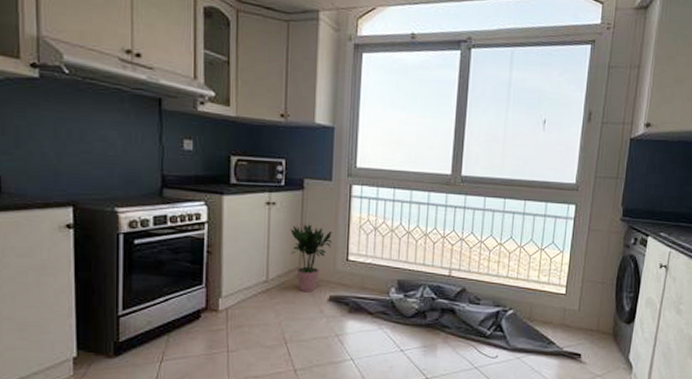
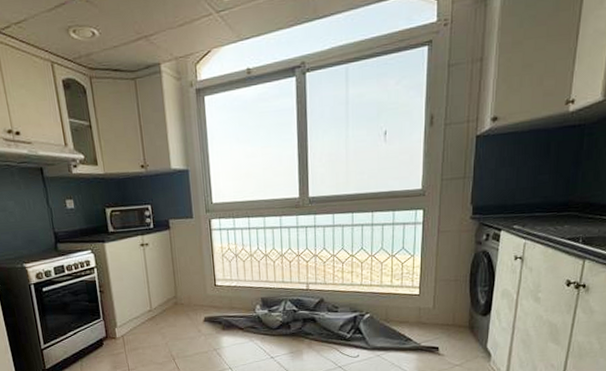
potted plant: present [290,223,332,292] -> none [164,257,201,316]

